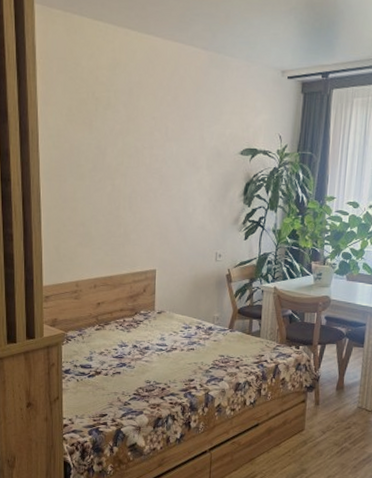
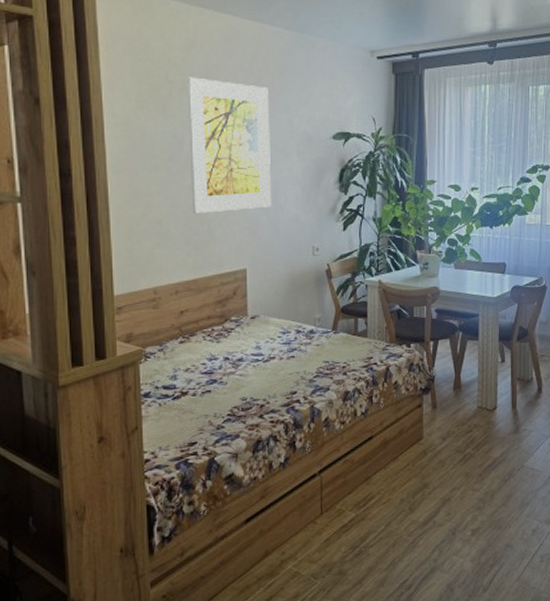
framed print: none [111,94,184,218] -> present [187,77,272,213]

